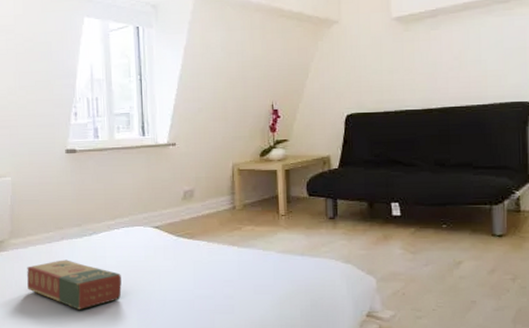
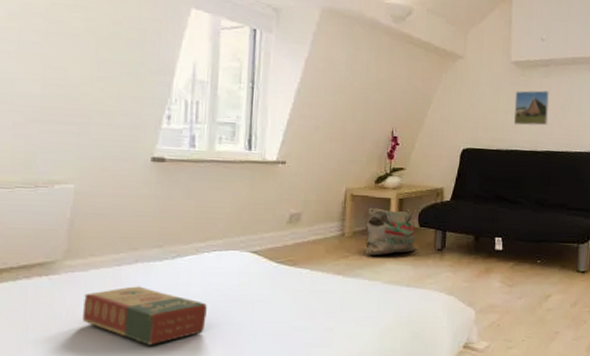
bag: none [254,179,309,226] -> present [365,207,418,256]
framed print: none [400,43,441,84] -> present [513,90,549,126]

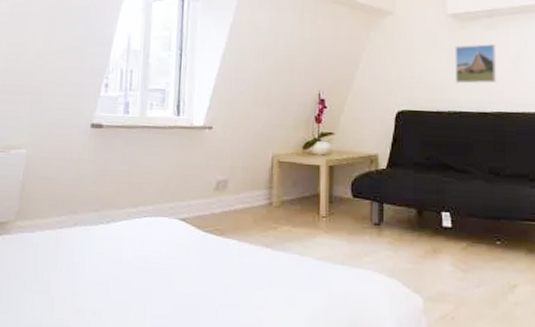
book: present [83,286,207,345] -> none [28,249,138,311]
bag: present [365,207,418,256] -> none [294,175,352,228]

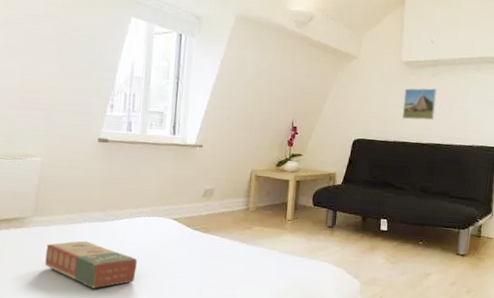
book: none [28,249,138,311] -> present [45,240,137,289]

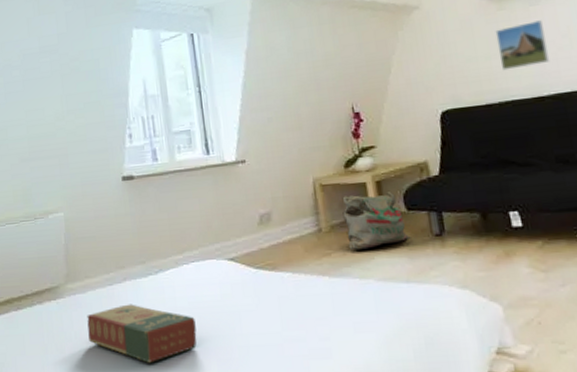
bag: none [266,187,311,229] -> present [342,192,411,251]

